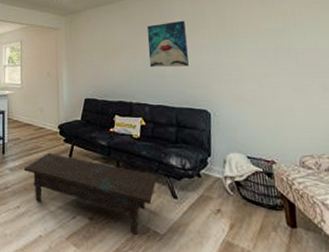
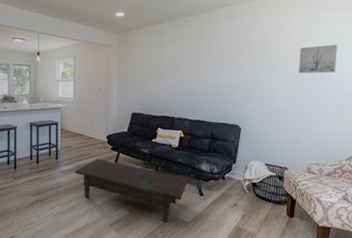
wall art: present [147,20,189,67] -> none [193,42,231,86]
wall art: none [261,18,307,51] -> present [298,44,338,74]

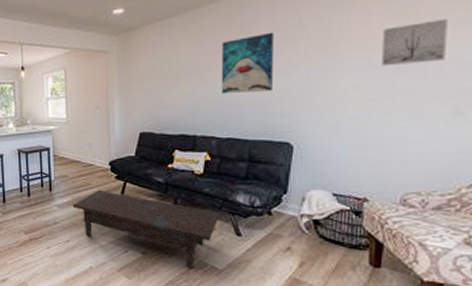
wall art: none [193,42,231,86] -> present [221,32,274,93]

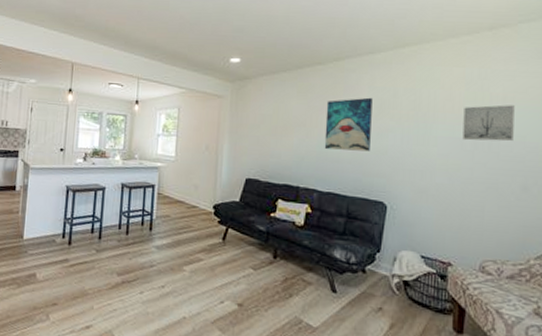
coffee table: present [72,189,220,269] -> none [171,233,317,325]

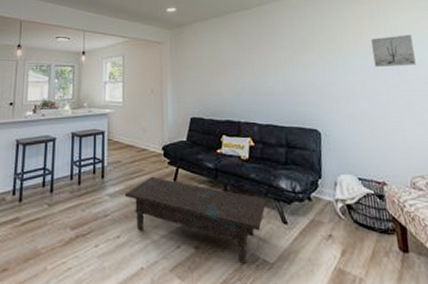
coffee table: none [171,233,317,325] -> present [124,176,267,264]
wall art: present [324,97,373,152] -> none [255,35,298,84]

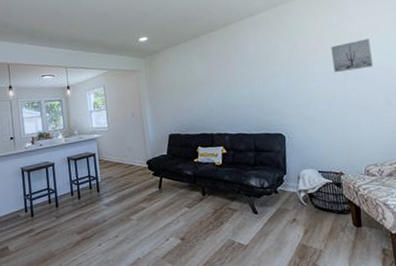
coffee table: present [124,176,267,264] -> none [118,186,239,248]

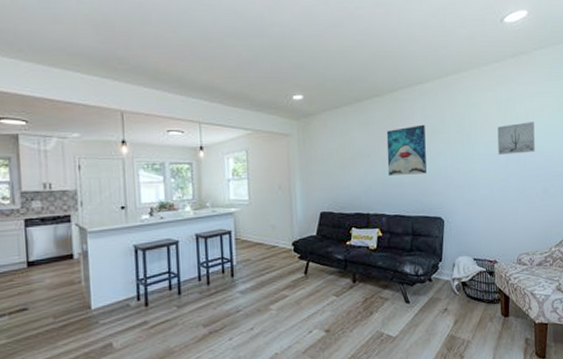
wall art: none [223,51,264,99] -> present [386,124,426,175]

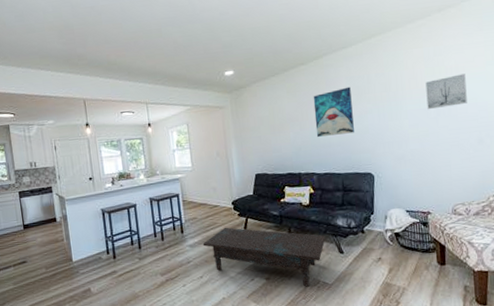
coffee table: none [255,271,392,340] -> present [202,227,326,287]

